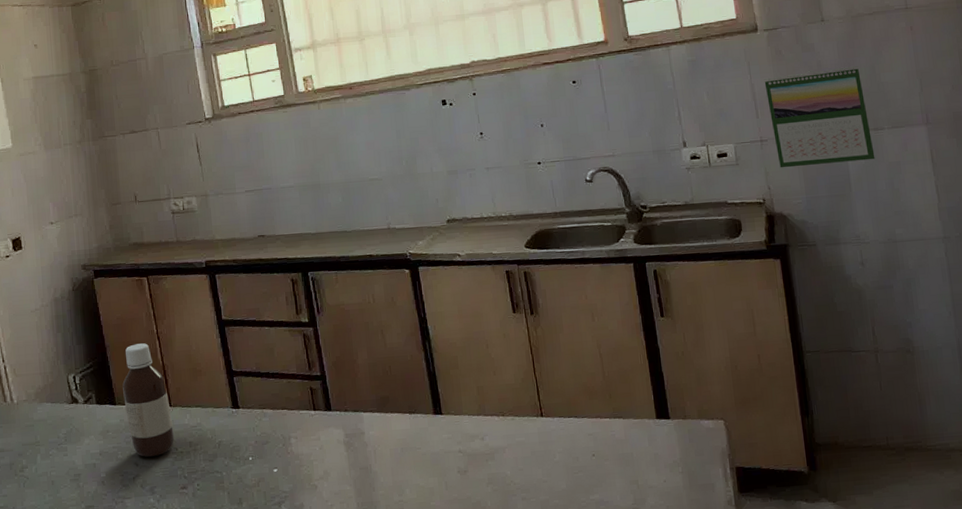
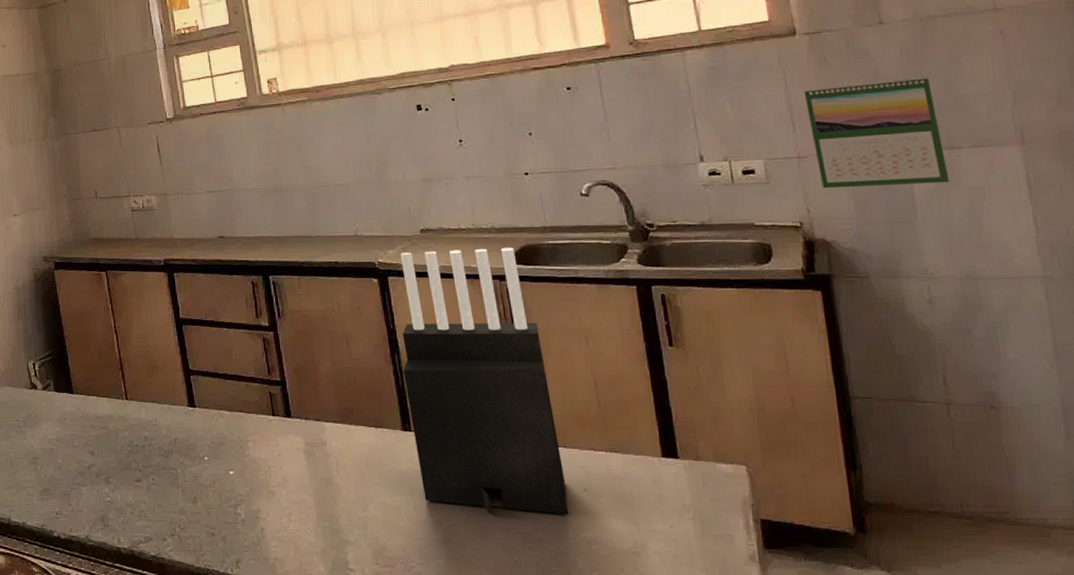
bottle: present [122,343,174,457] -> none [80,336,130,447]
knife block: none [429,233,580,486] -> present [400,247,569,515]

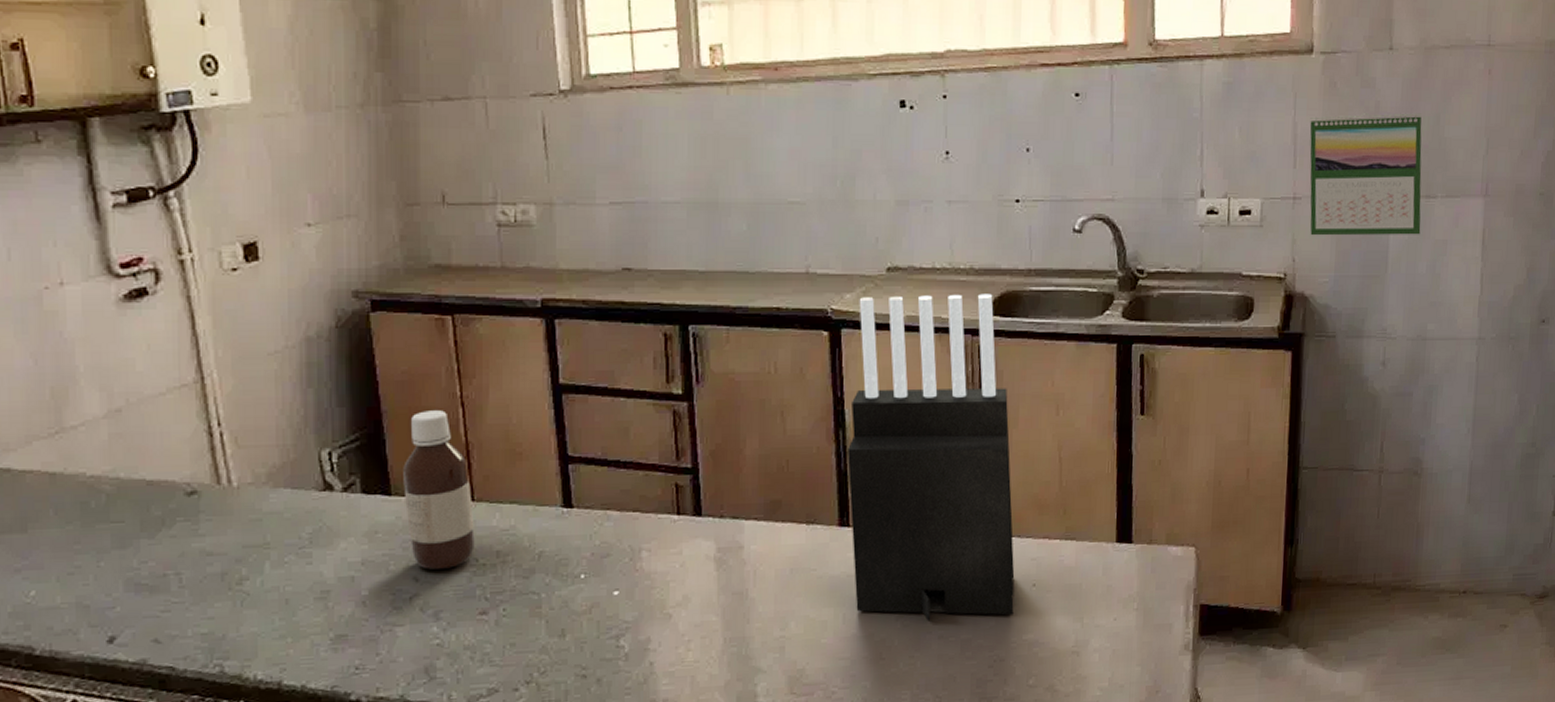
bottle: none [80,336,130,447] -> present [403,410,475,569]

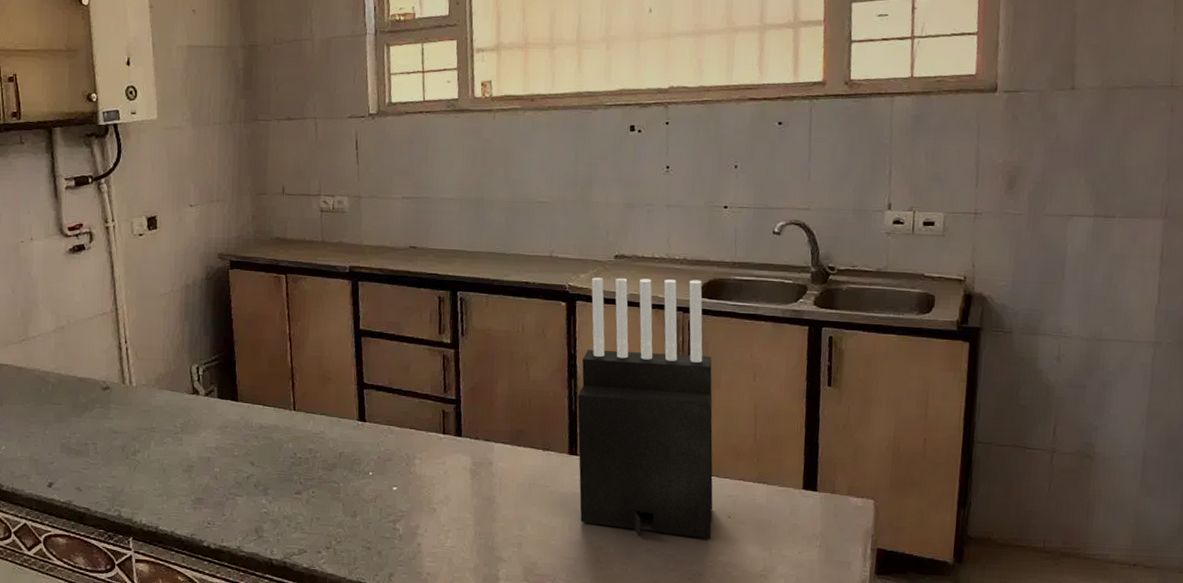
bottle: present [403,410,475,569] -> none [246,342,295,458]
calendar: present [1309,113,1422,236] -> none [990,143,1102,249]

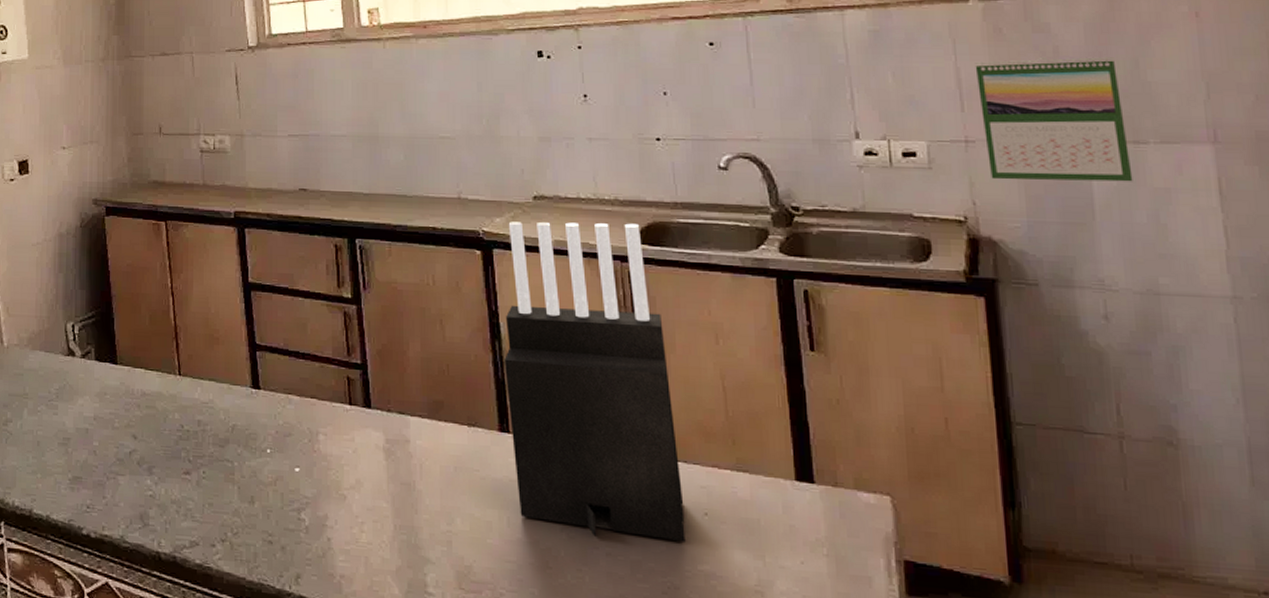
calendar: none [990,143,1102,249] -> present [975,57,1133,182]

